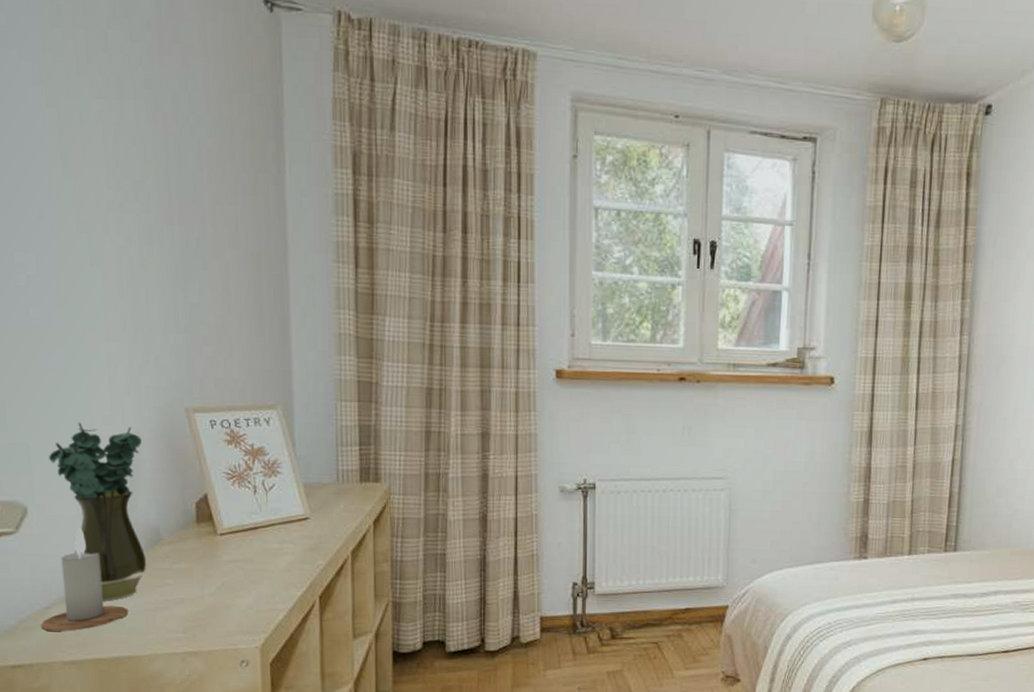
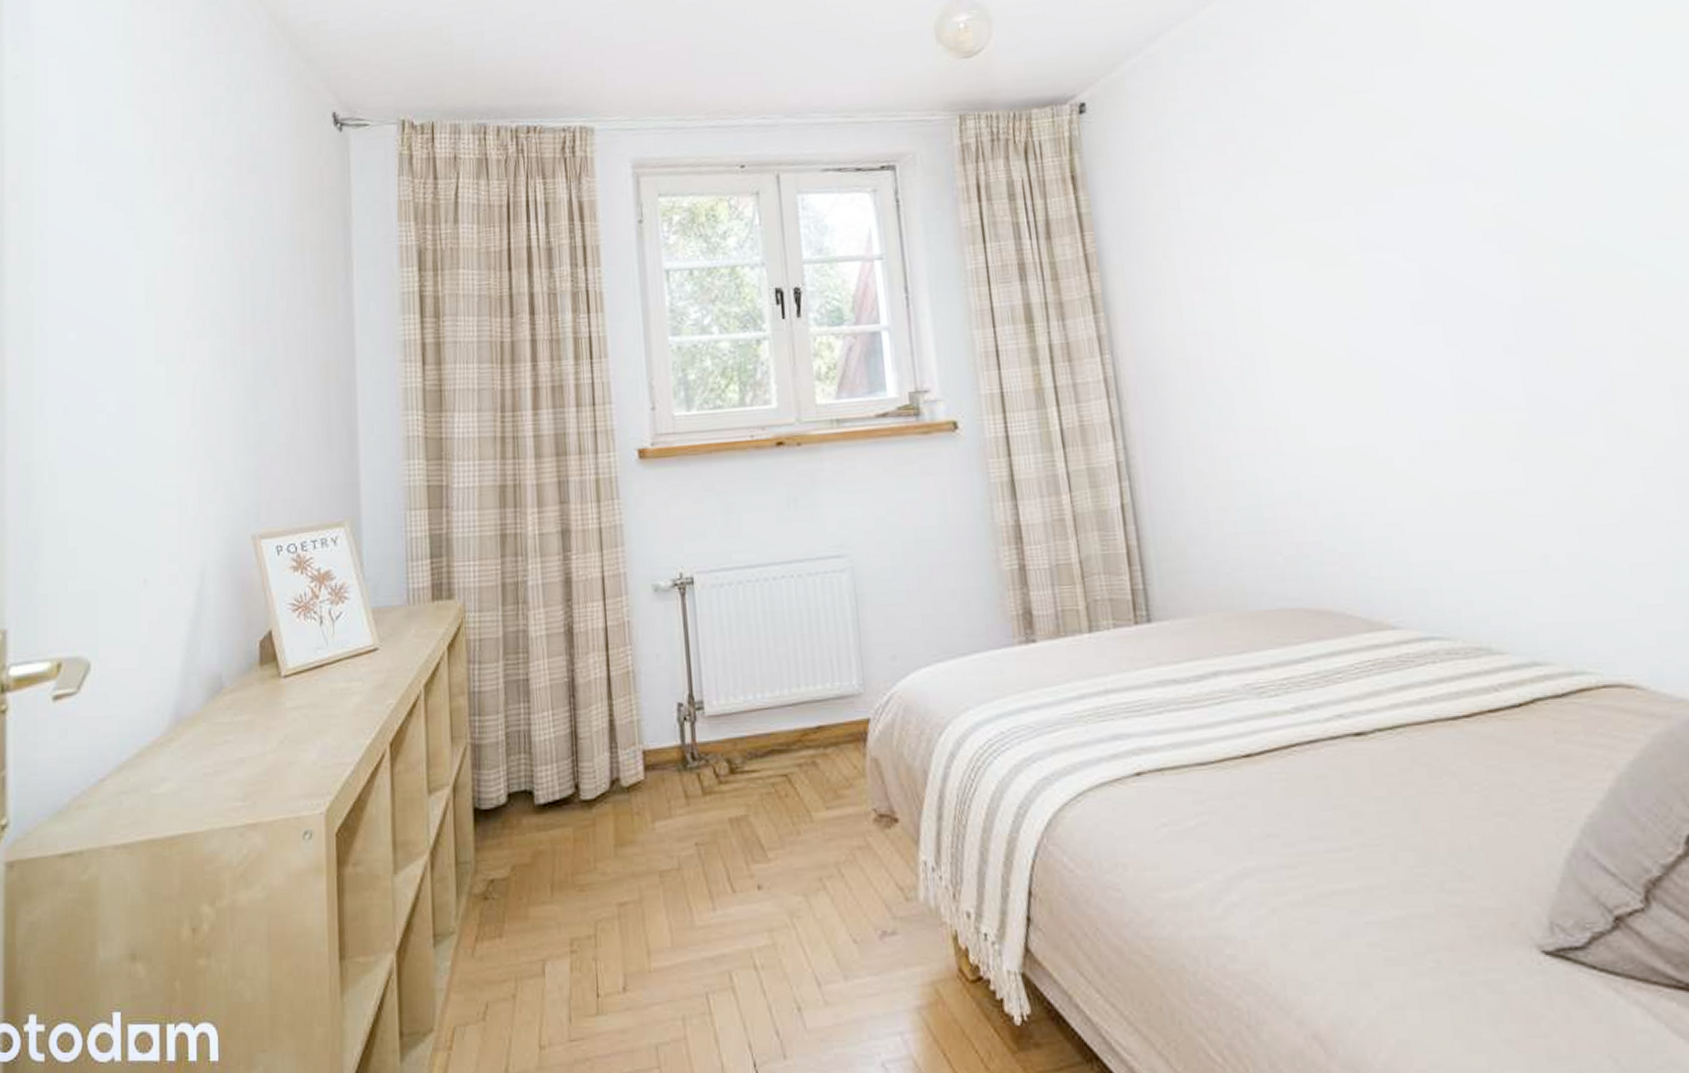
candle: present [41,528,128,632] -> none [95,682,186,809]
vase: present [49,422,147,601] -> none [115,561,207,768]

